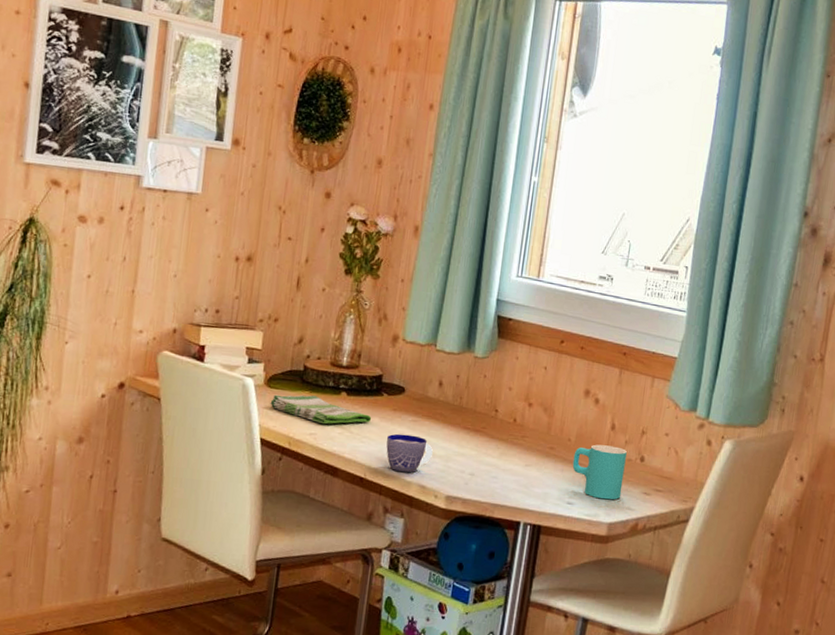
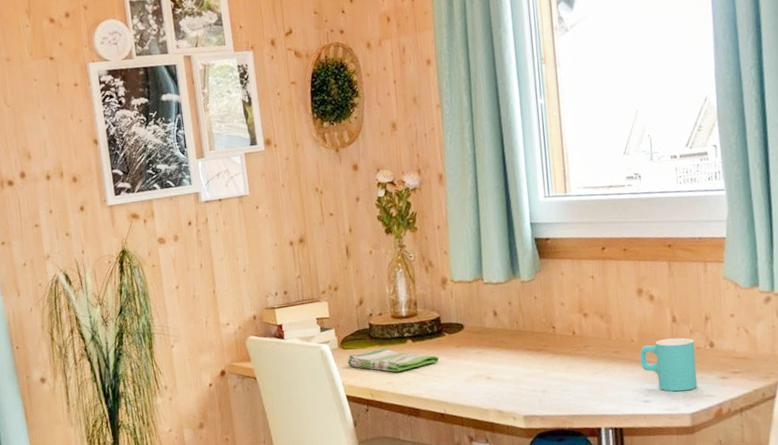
cup: present [386,433,433,473] -> none [456,366,502,402]

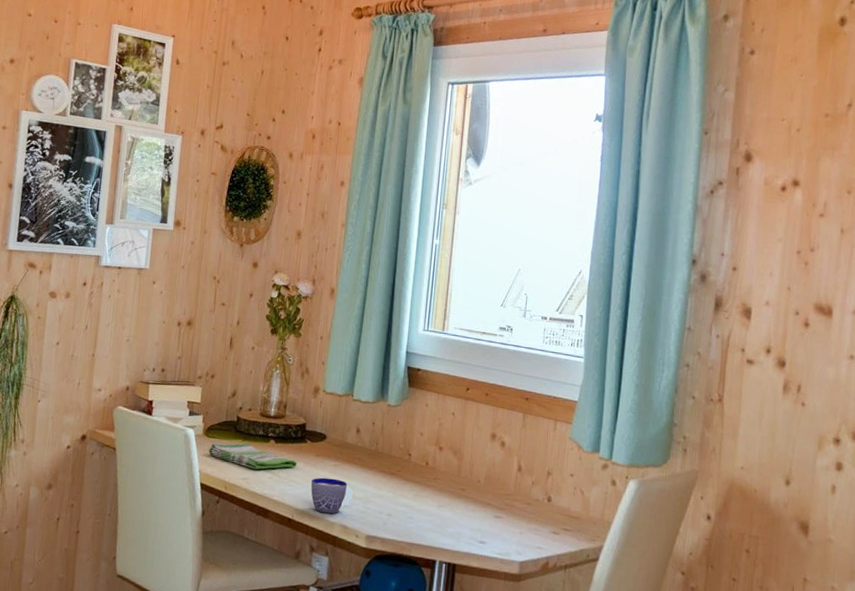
cup: none [456,366,502,402] -> present [311,477,353,514]
cup: present [640,337,698,392] -> none [483,485,534,539]

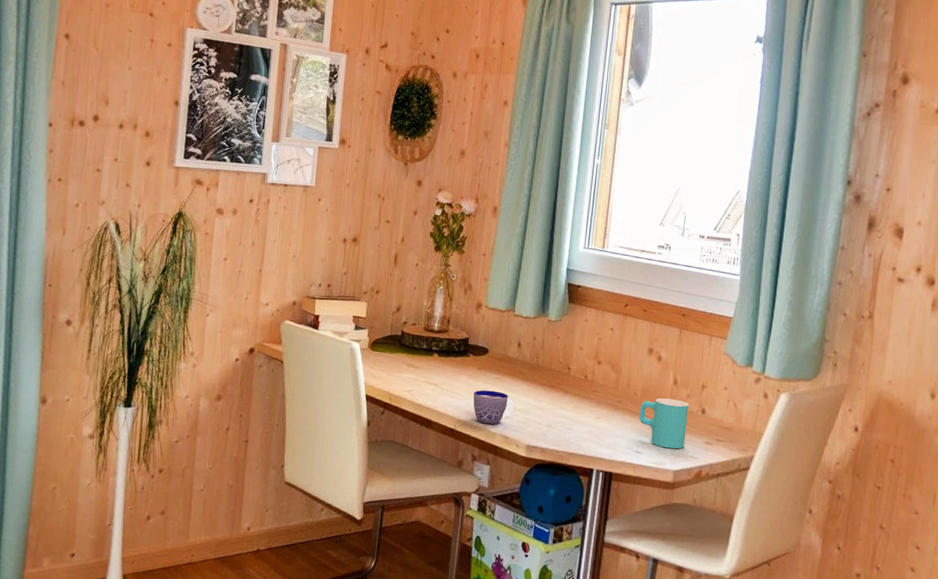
dish towel: present [208,443,298,470] -> none [373,356,460,382]
cup: none [483,485,534,539] -> present [639,398,689,449]

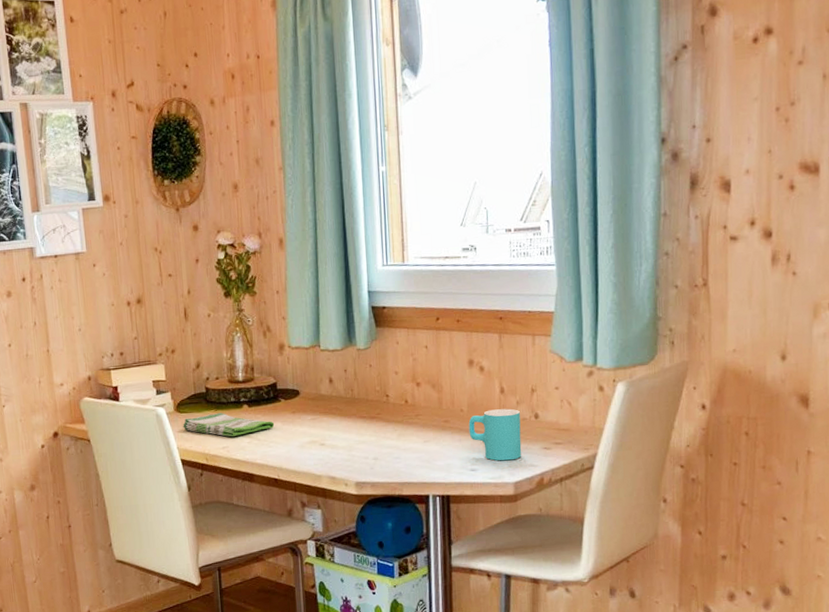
dish towel: none [373,356,460,382] -> present [183,413,275,437]
cup: present [473,390,514,425] -> none [291,432,336,468]

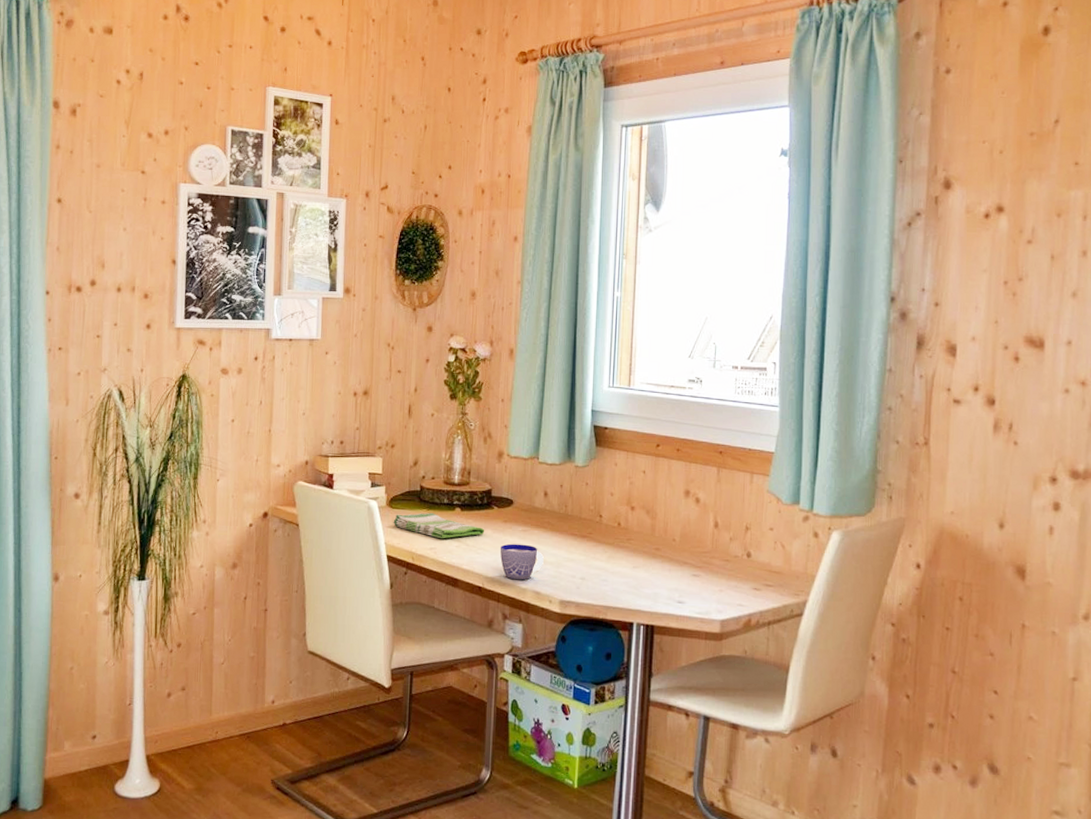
cup: none [291,432,336,468] -> present [500,543,544,581]
cup: present [468,408,522,461] -> none [679,543,732,597]

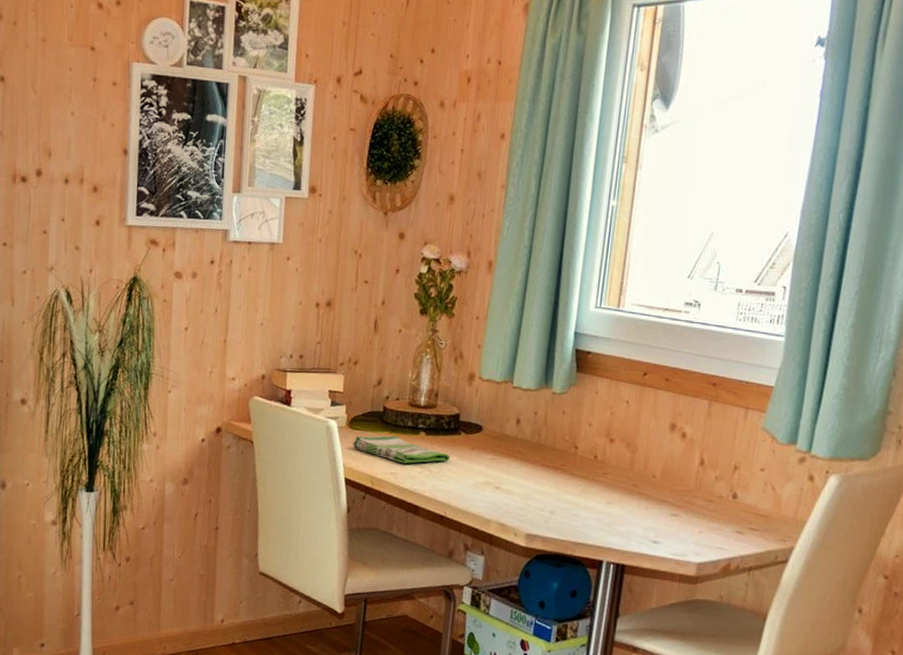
cup: present [500,543,544,581] -> none [465,472,512,511]

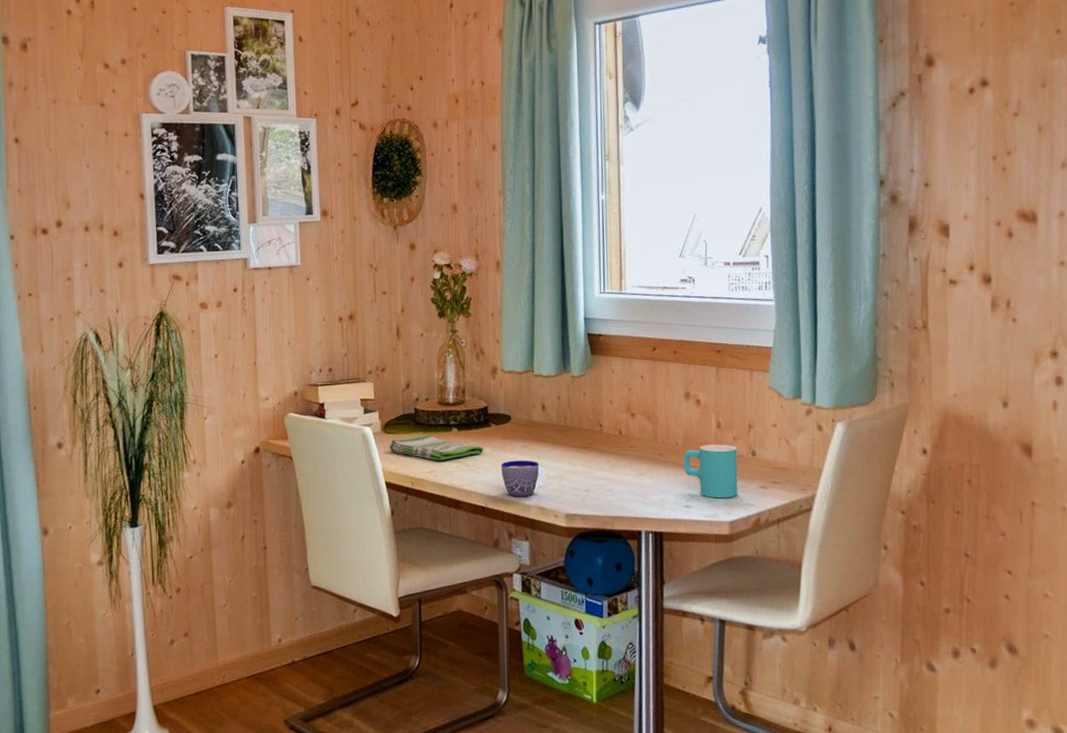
cup: none [465,472,512,511] -> present [500,460,546,497]
cup: none [657,481,717,539] -> present [684,444,738,499]

